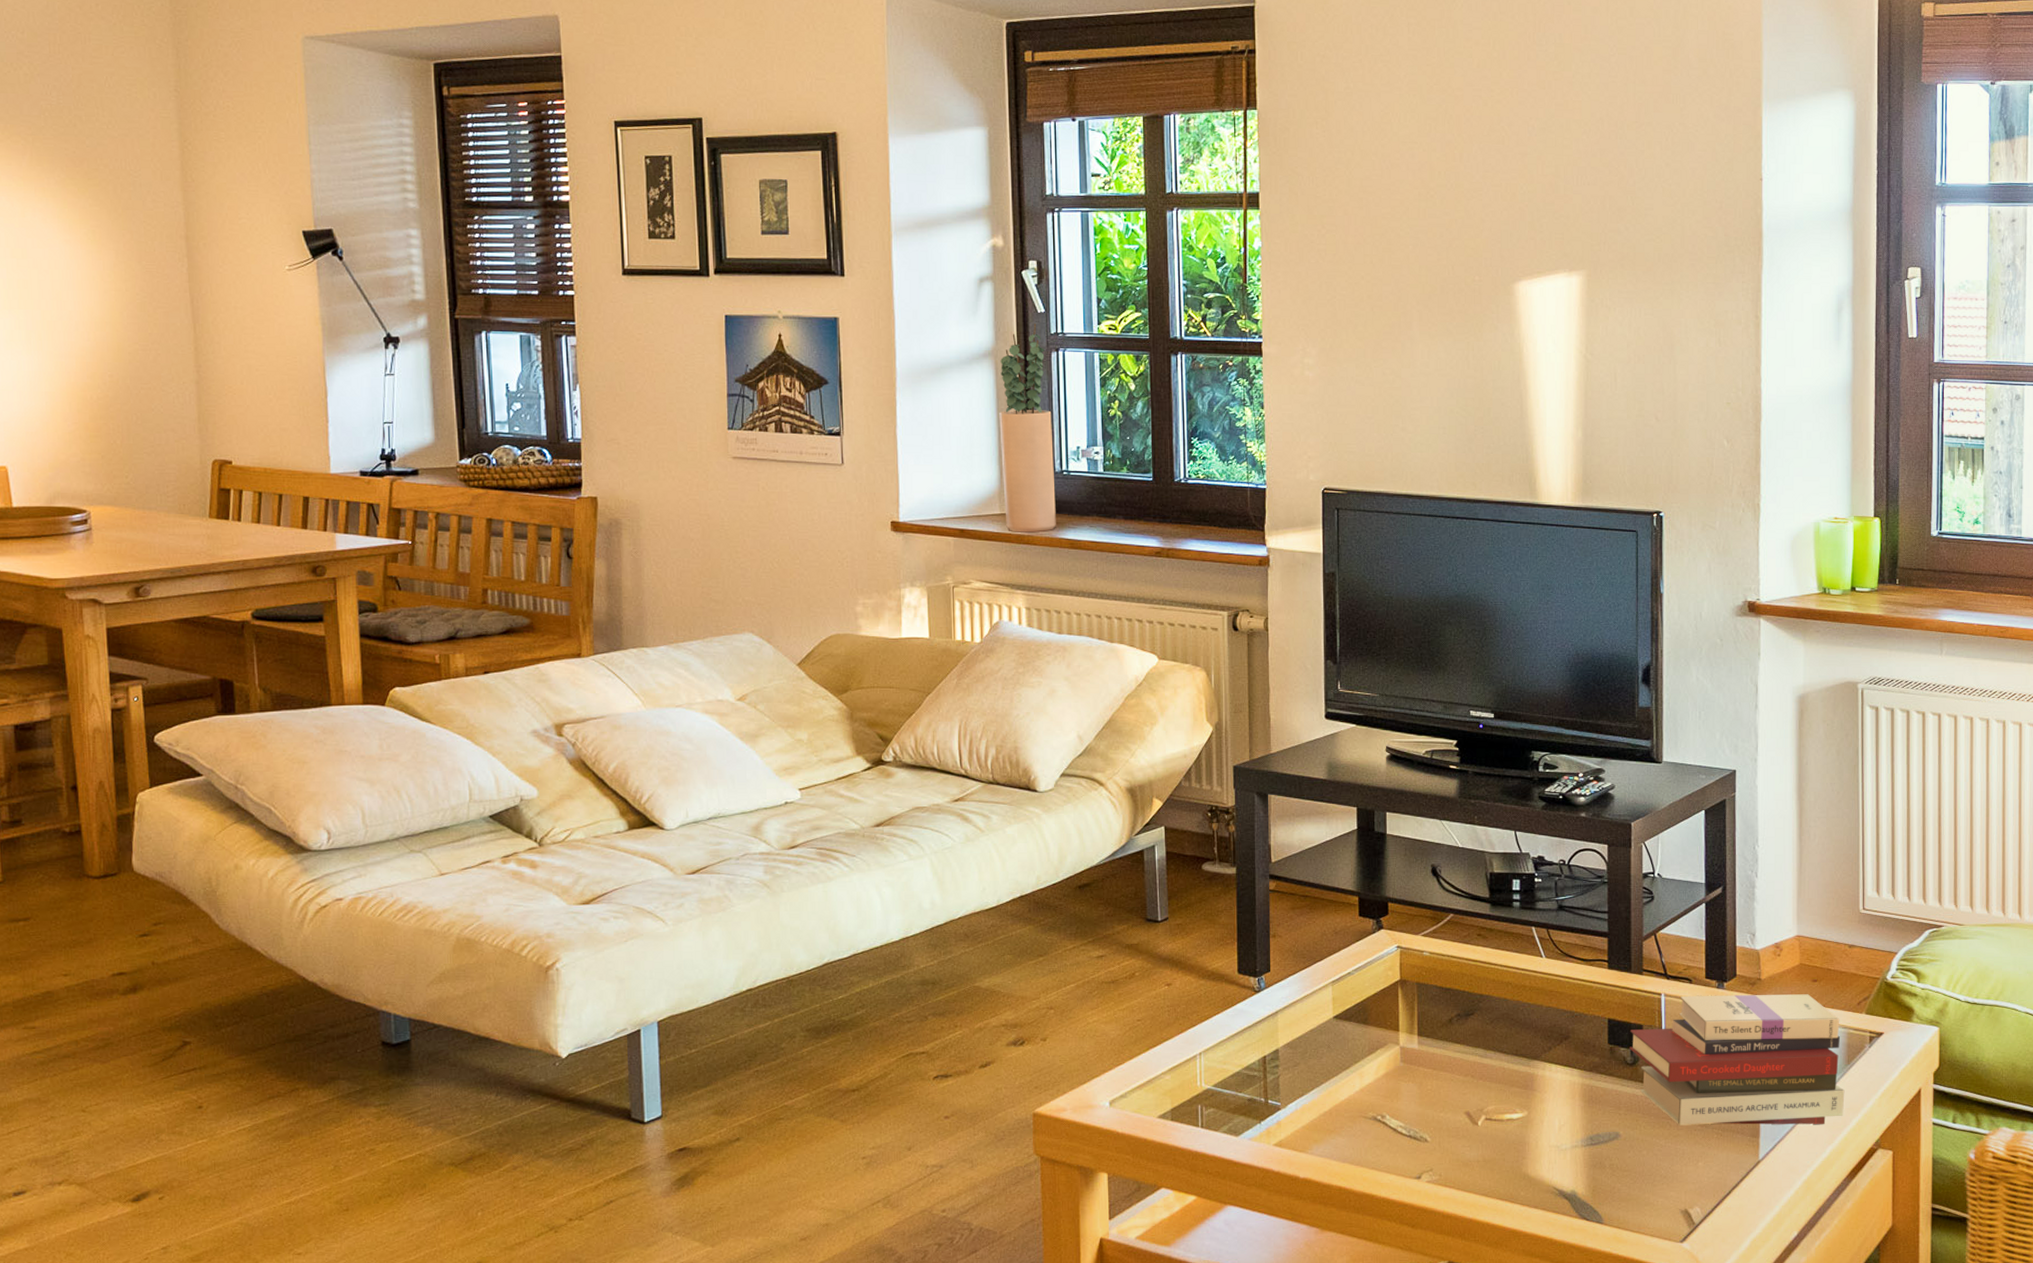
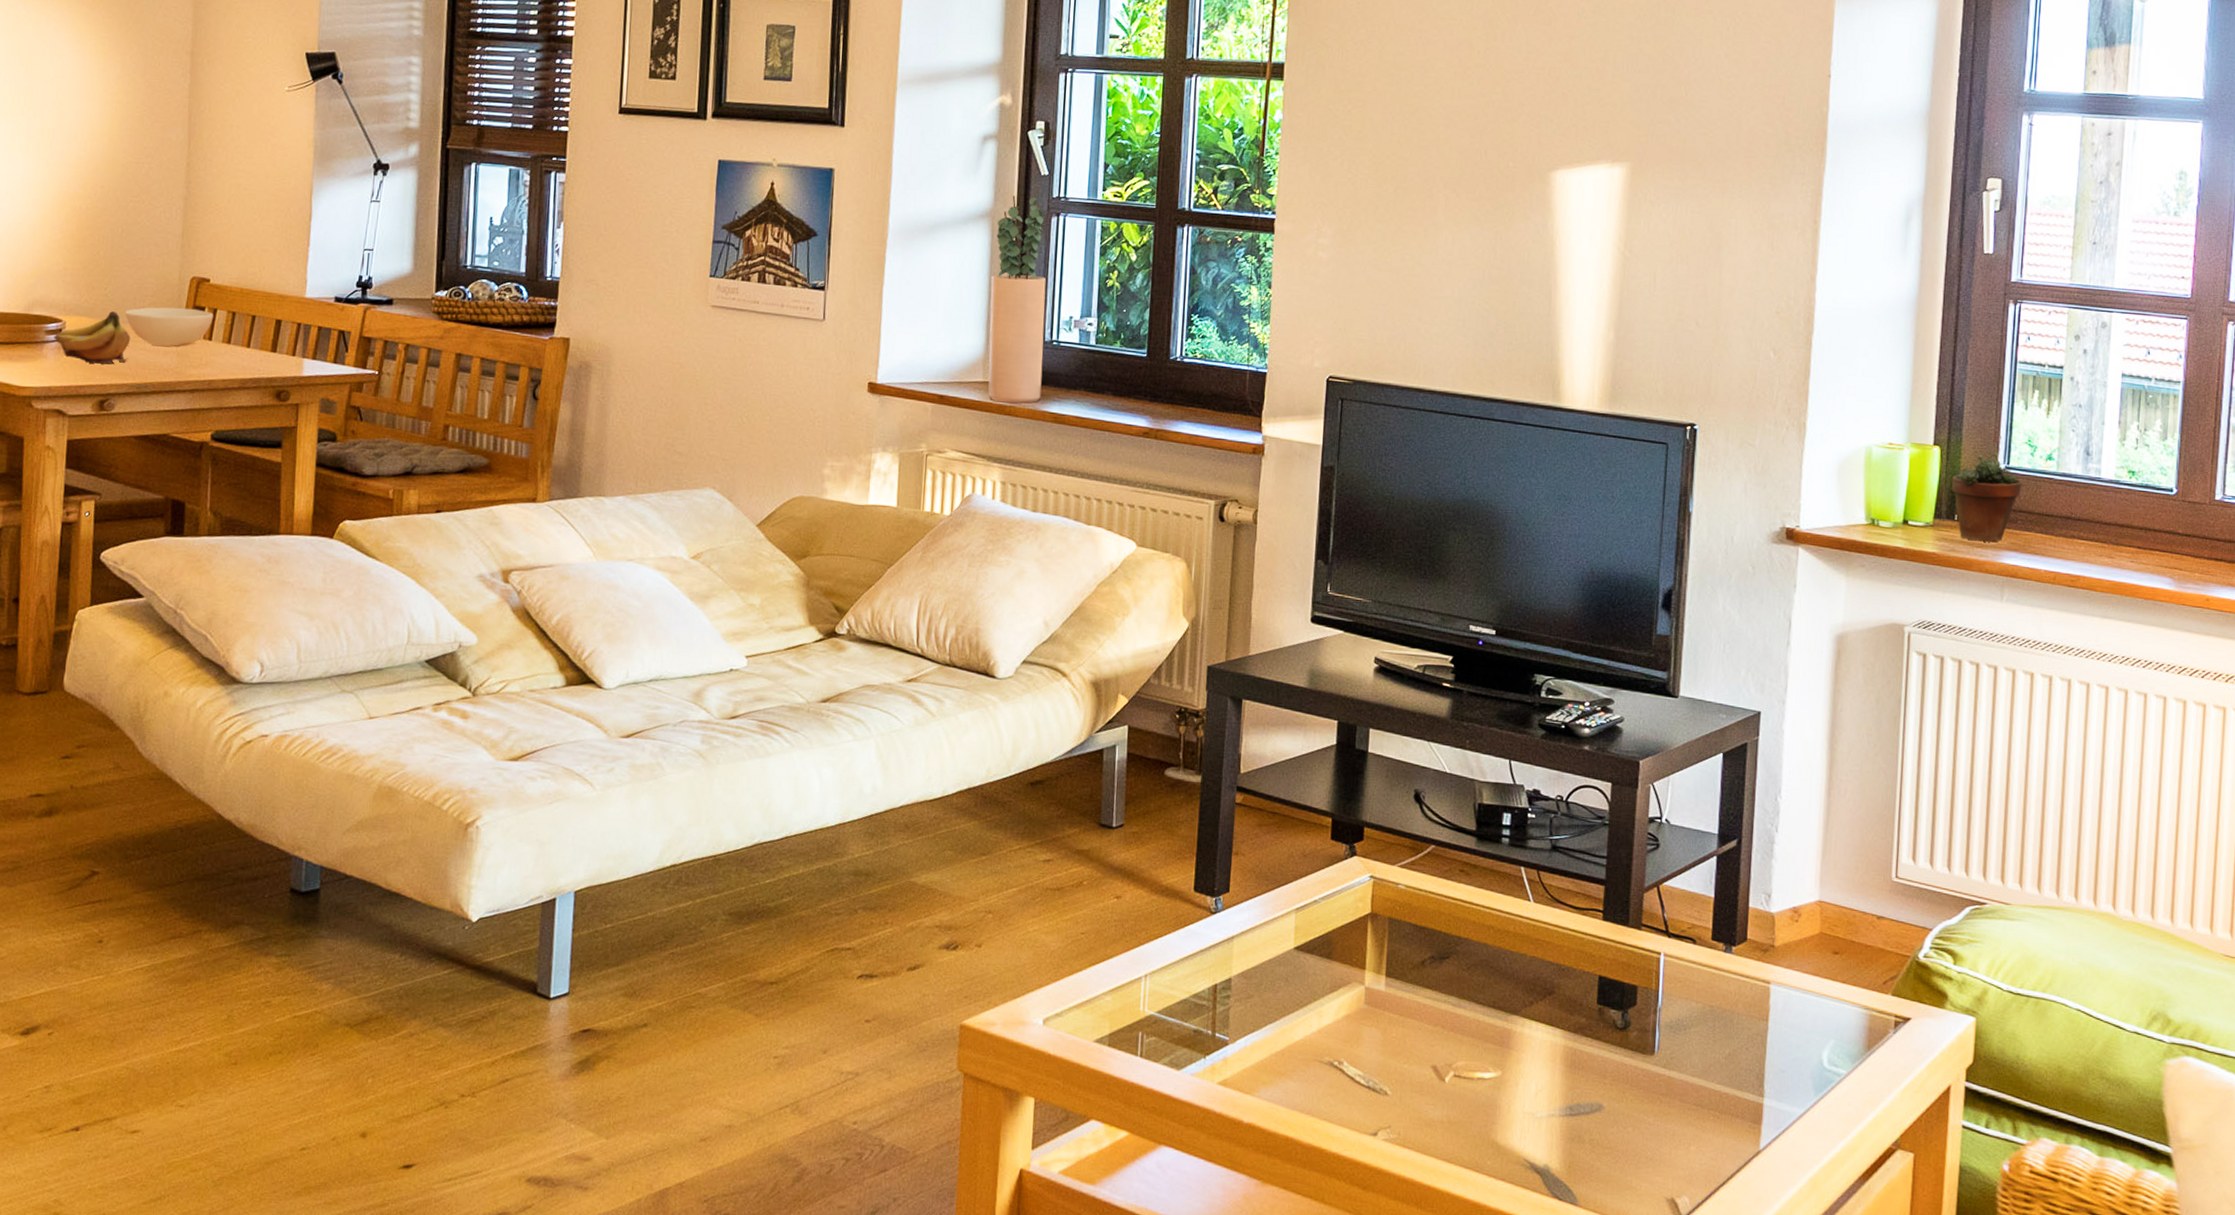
fruit: none [80,499,159,551] -> present [53,311,131,364]
bowl: none [150,491,241,531] -> present [125,307,214,347]
books: present [1629,994,1845,1126] -> none [1621,957,1863,1117]
succulent plant: none [1892,500,1954,602] -> present [1952,430,2023,542]

